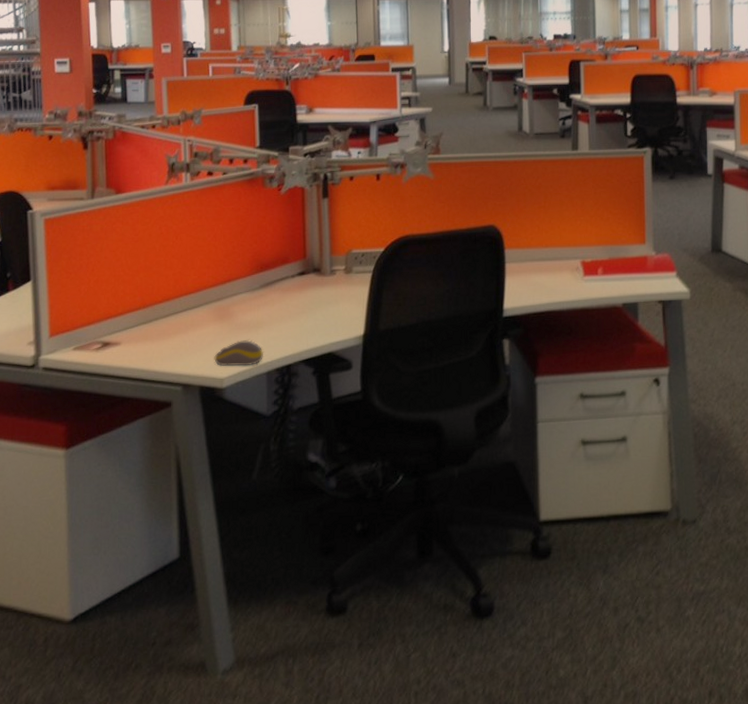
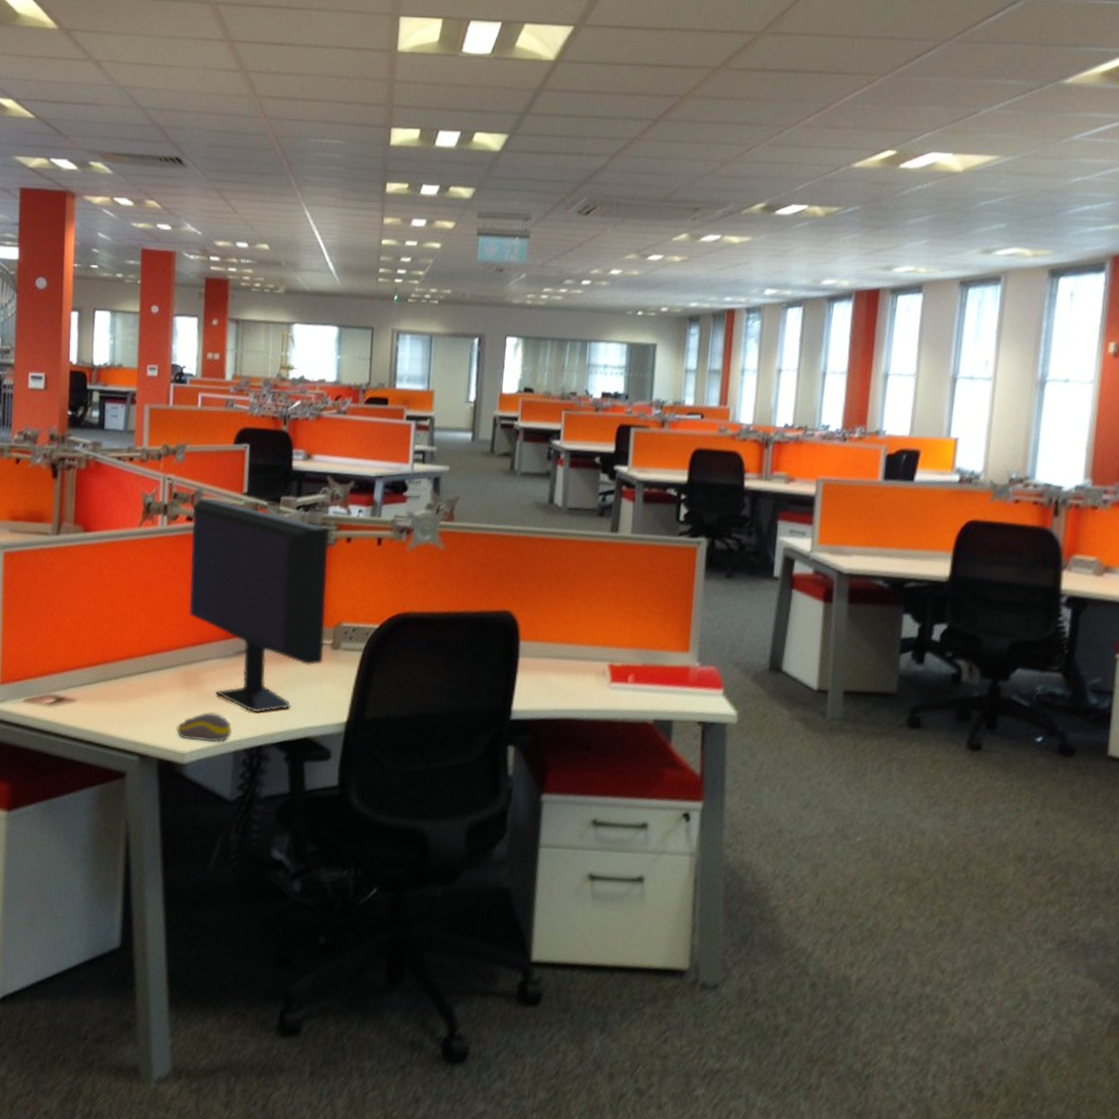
computer monitor: none [212,154,339,336] -> present [188,498,330,714]

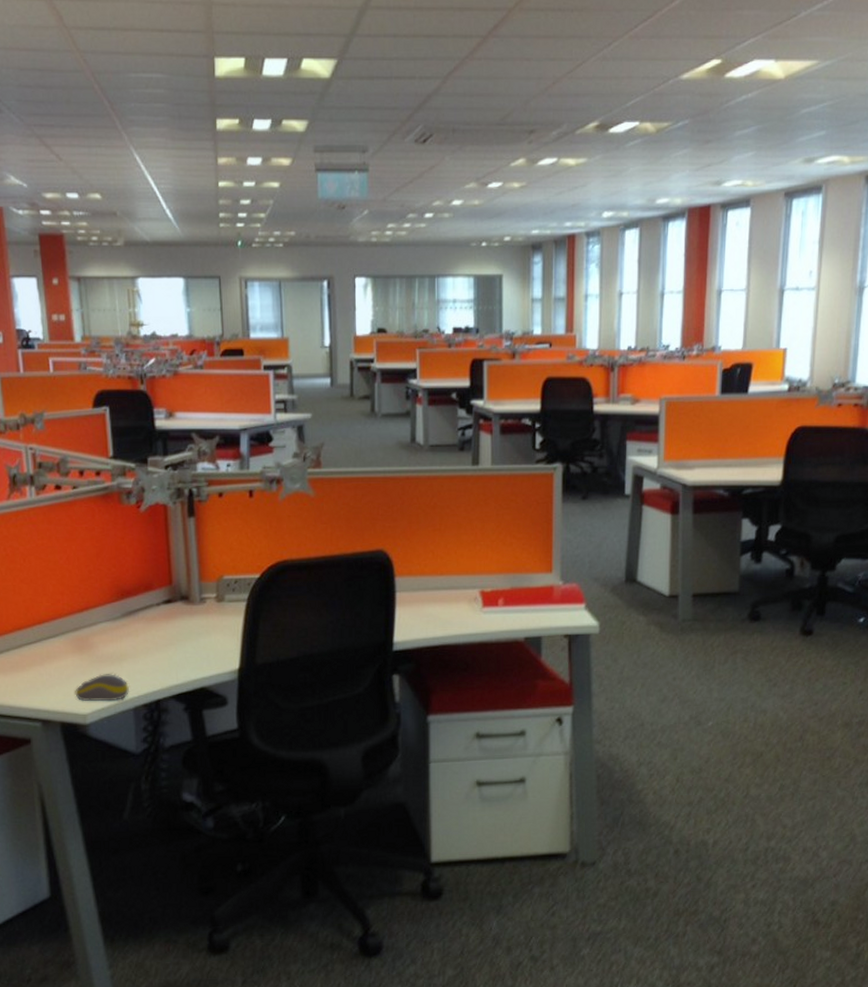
computer monitor: present [188,498,330,714] -> none [60,465,210,670]

